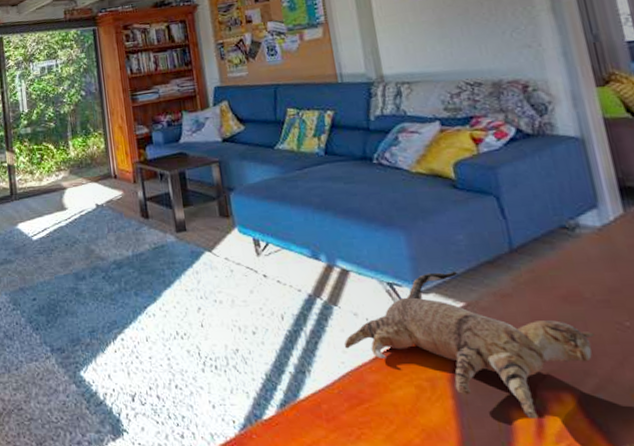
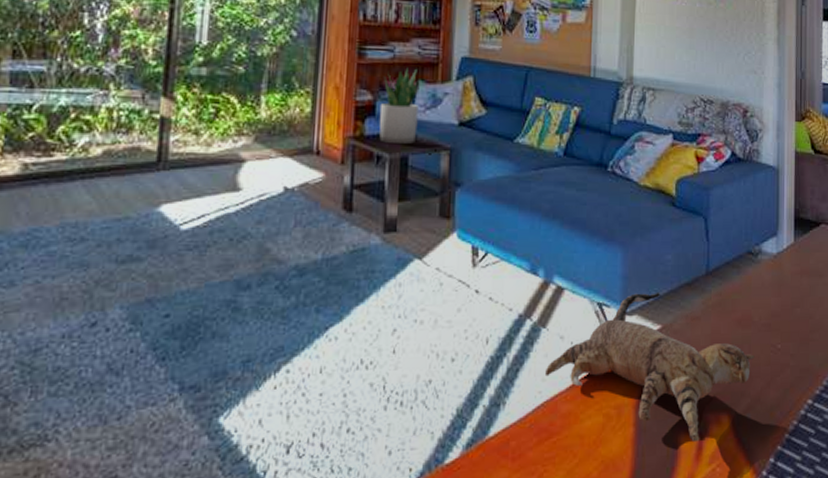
planter: none [155,103,189,164] -> present [379,67,420,145]

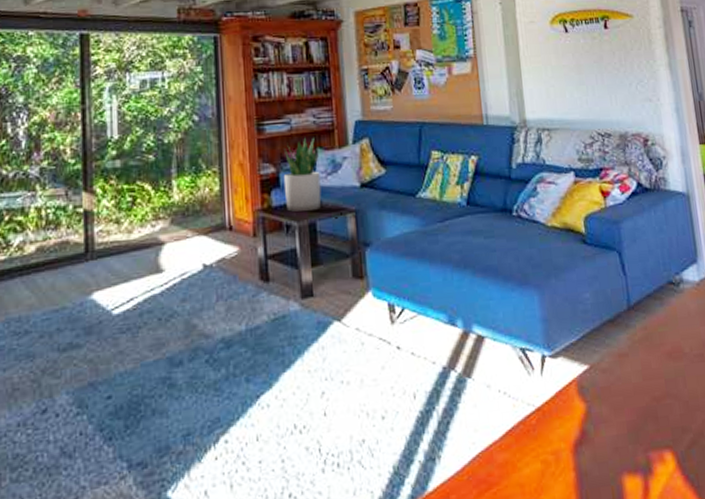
cat: present [544,293,755,443] -> none [476,332,691,483]

